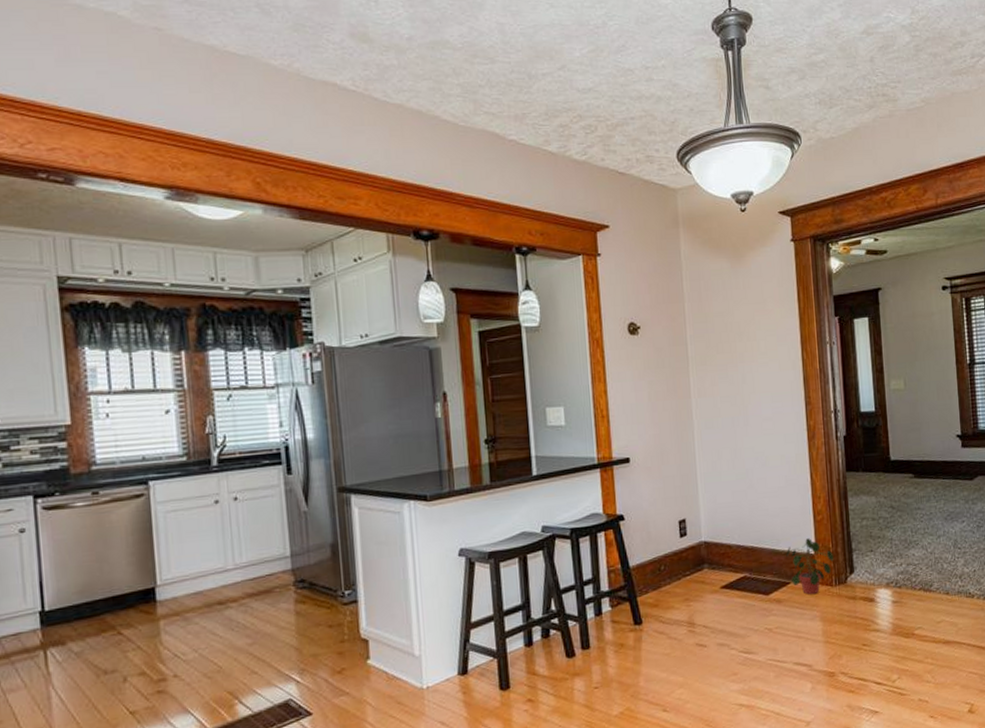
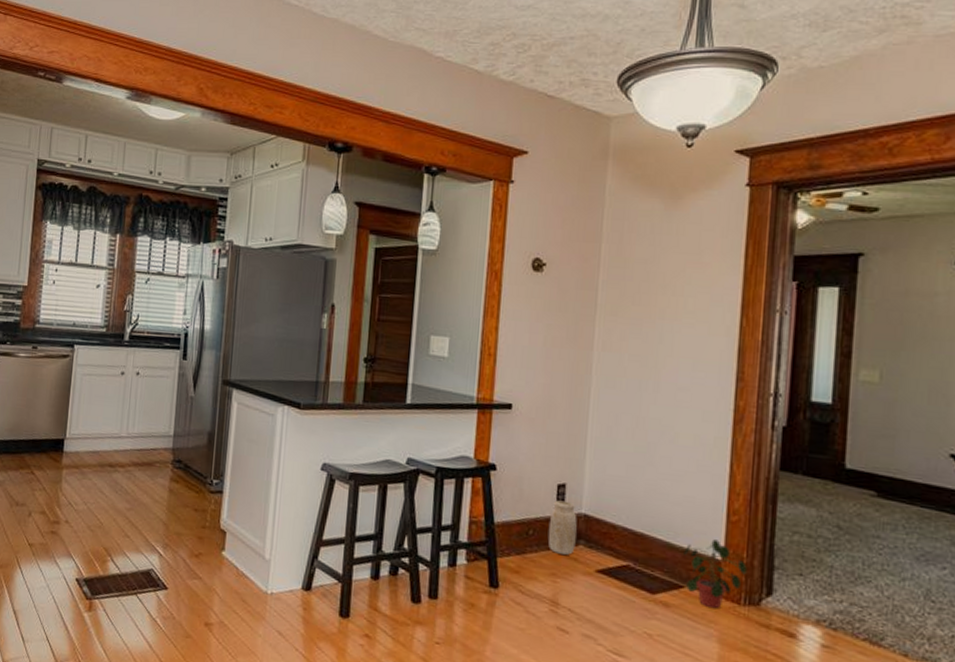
vase: none [676,533,701,581] -> present [547,500,577,555]

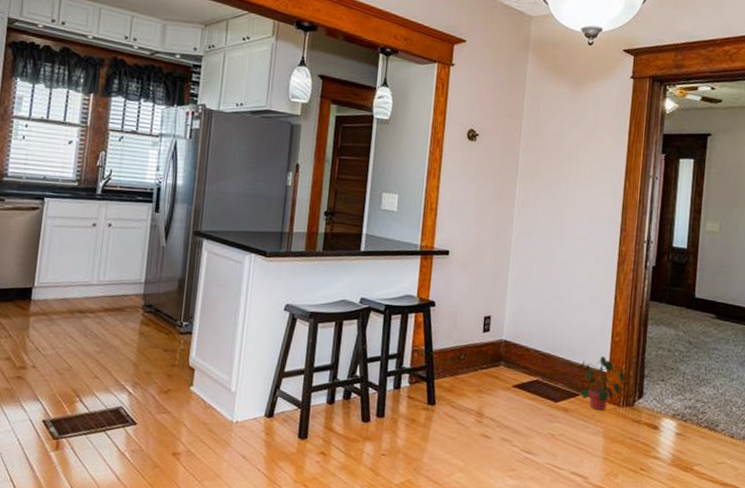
vase: present [547,500,577,555] -> none [475,329,499,374]

